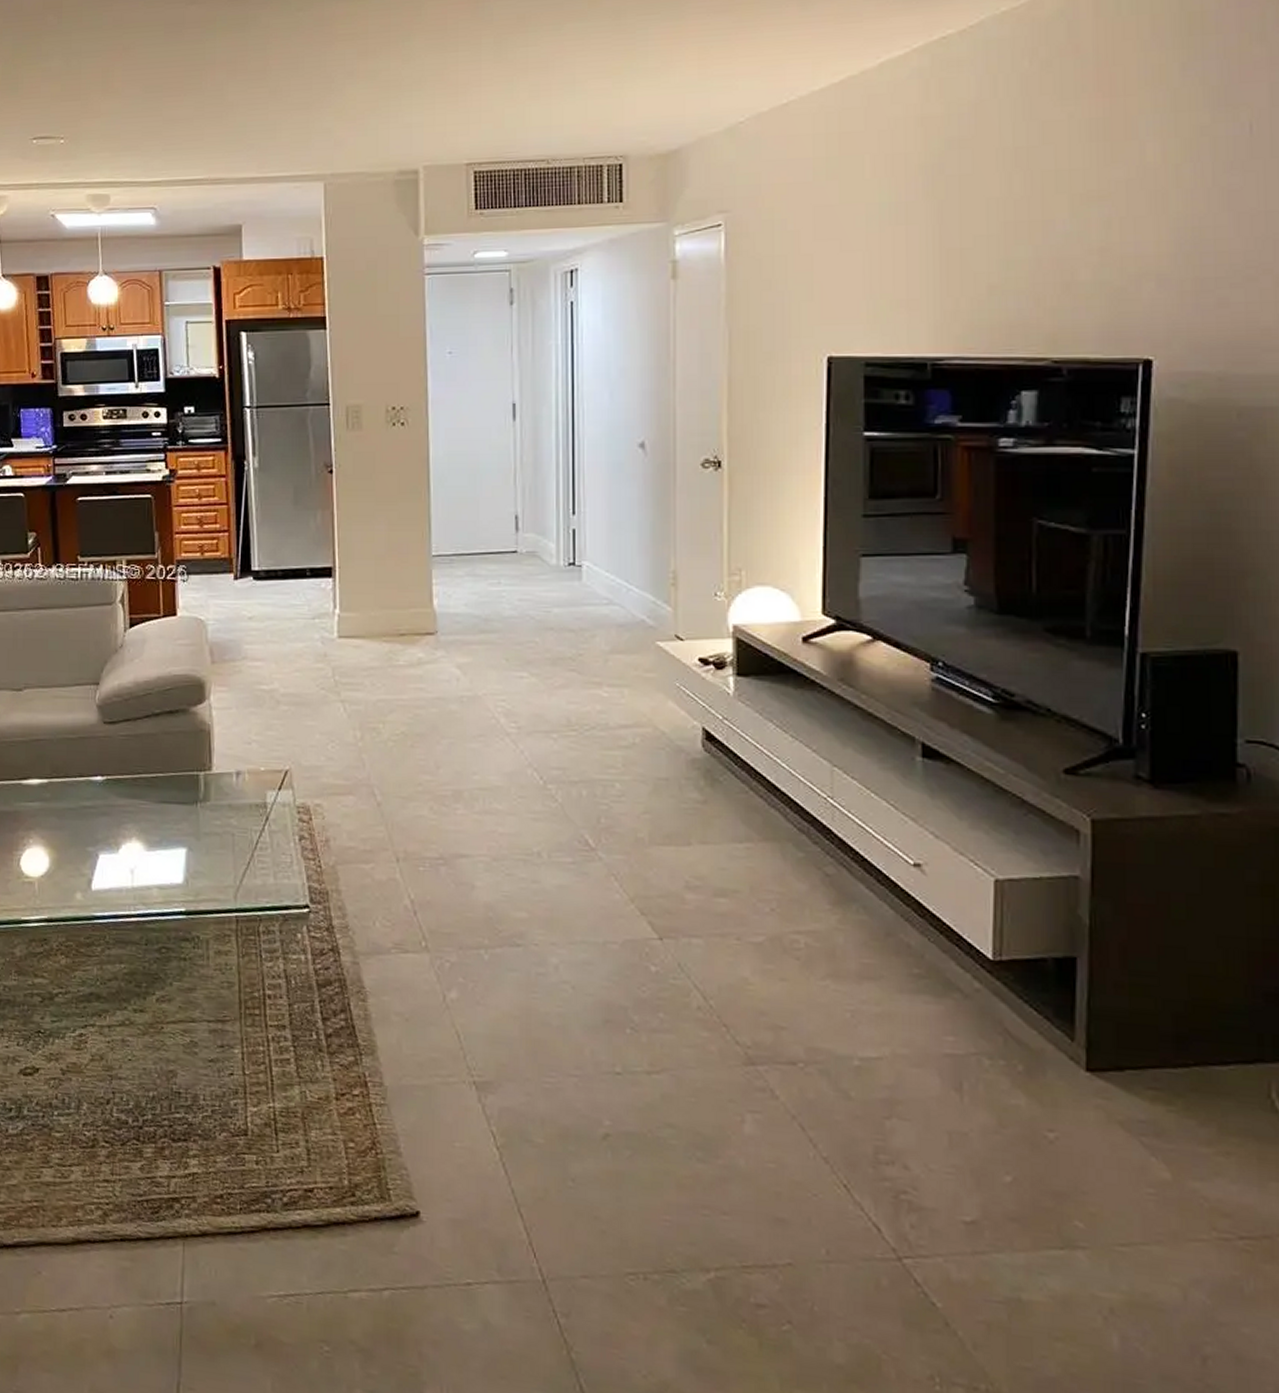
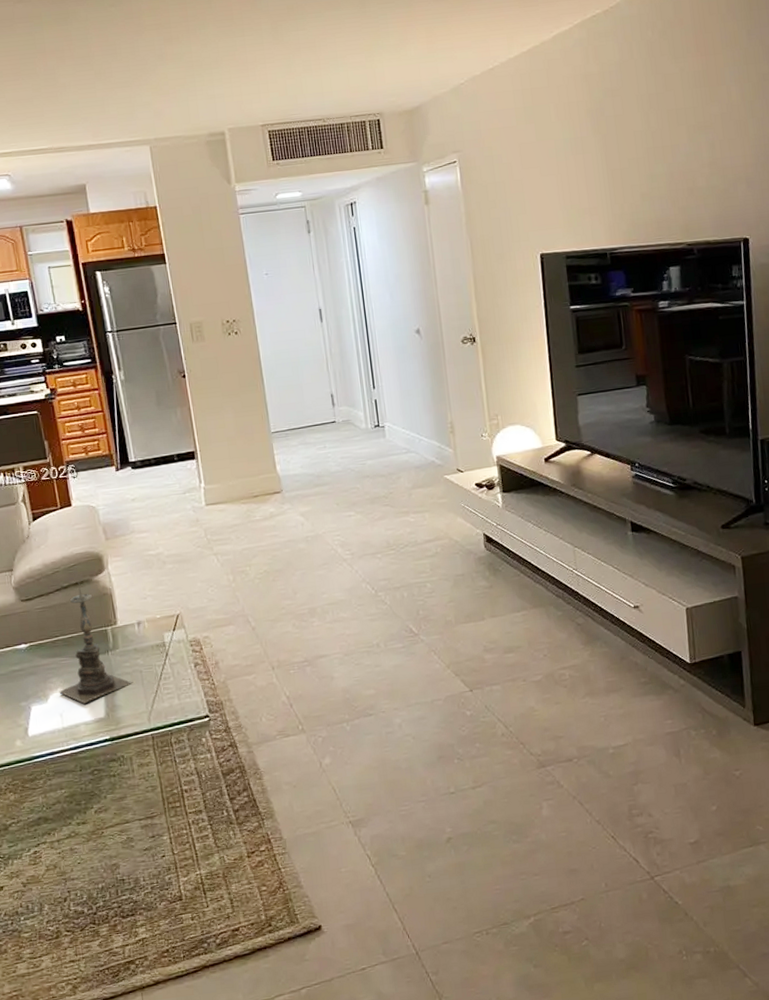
candle holder: none [132,711,222,862] -> present [58,582,134,704]

